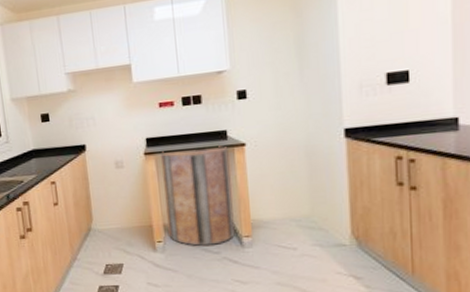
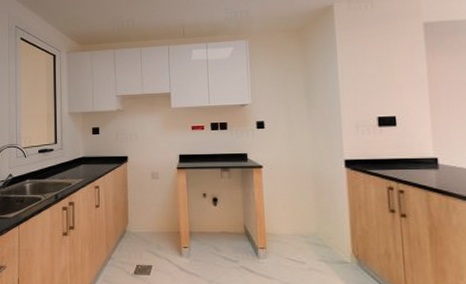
trash can: present [160,145,235,246] -> none [190,166,252,254]

